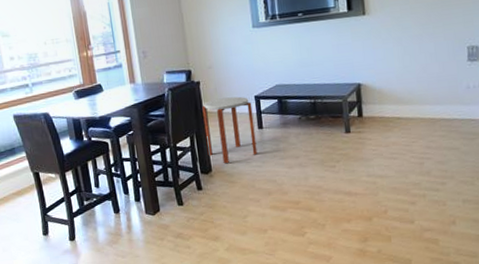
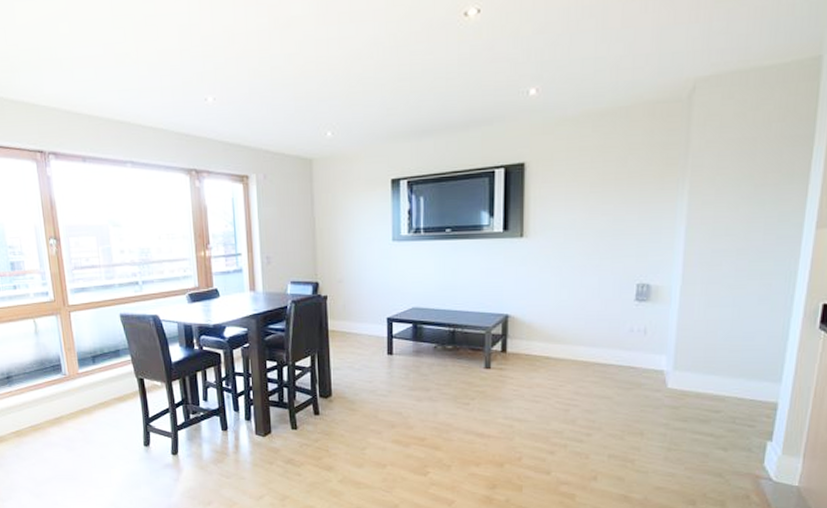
side table: present [202,96,258,163] -> none [327,316,384,388]

